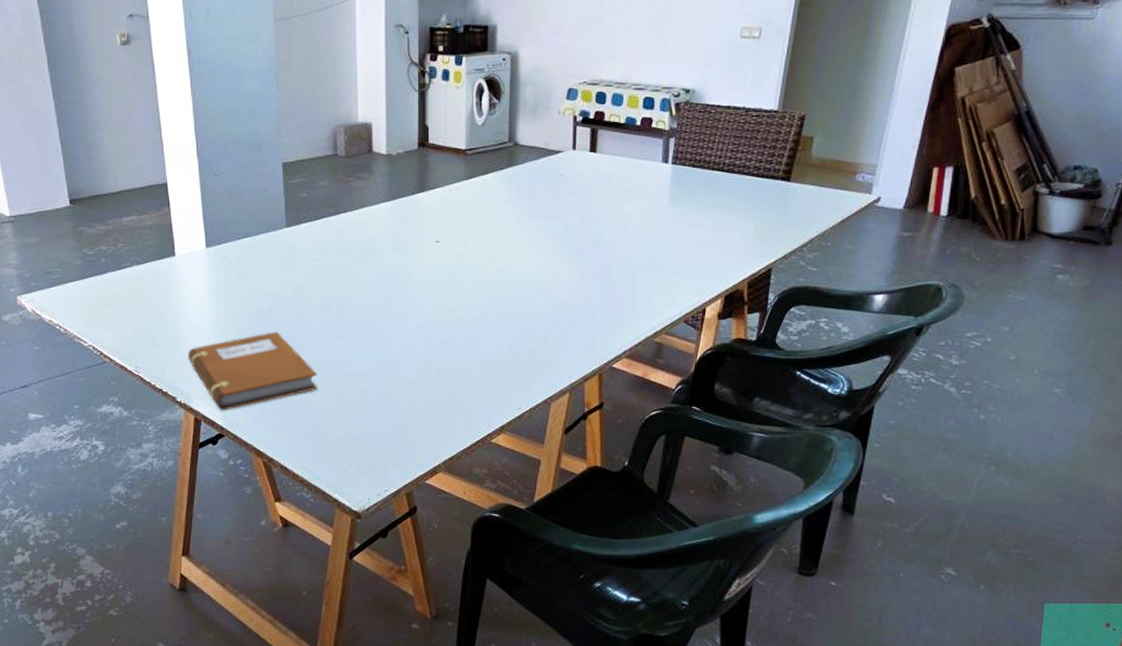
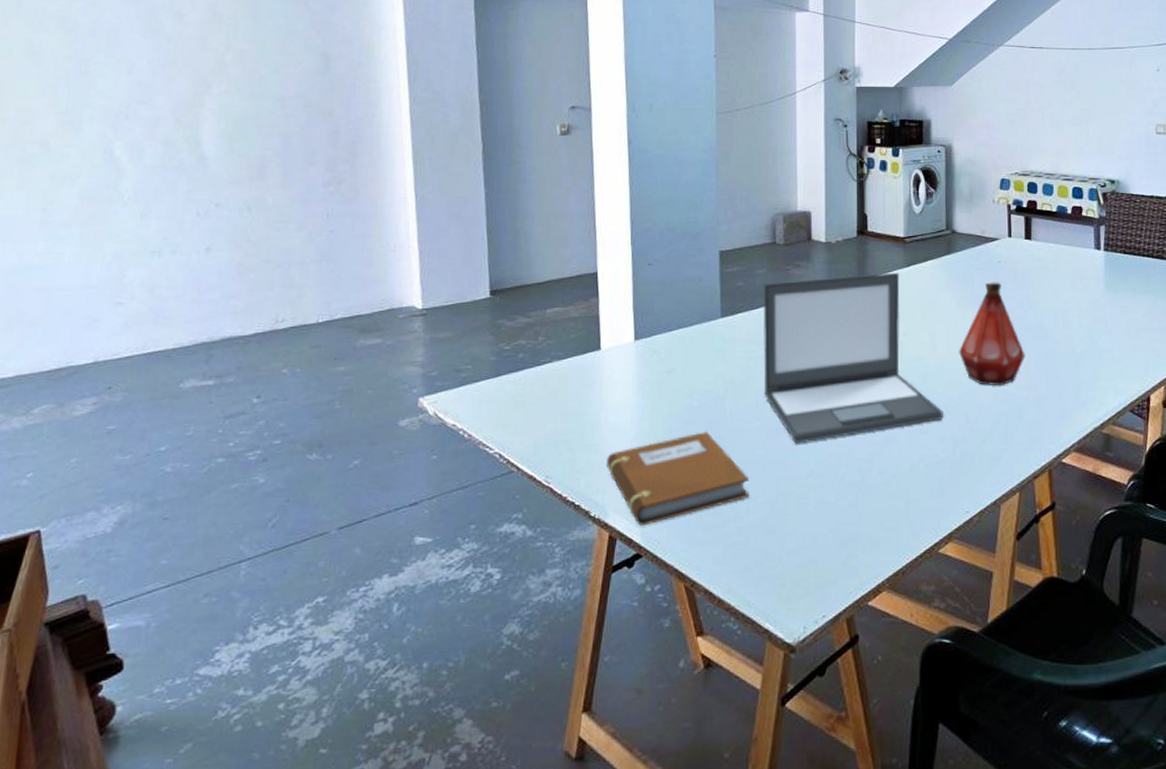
laptop: none [326,185,499,344] -> present [763,272,943,444]
bottle: none [517,195,583,296] -> present [959,282,1025,386]

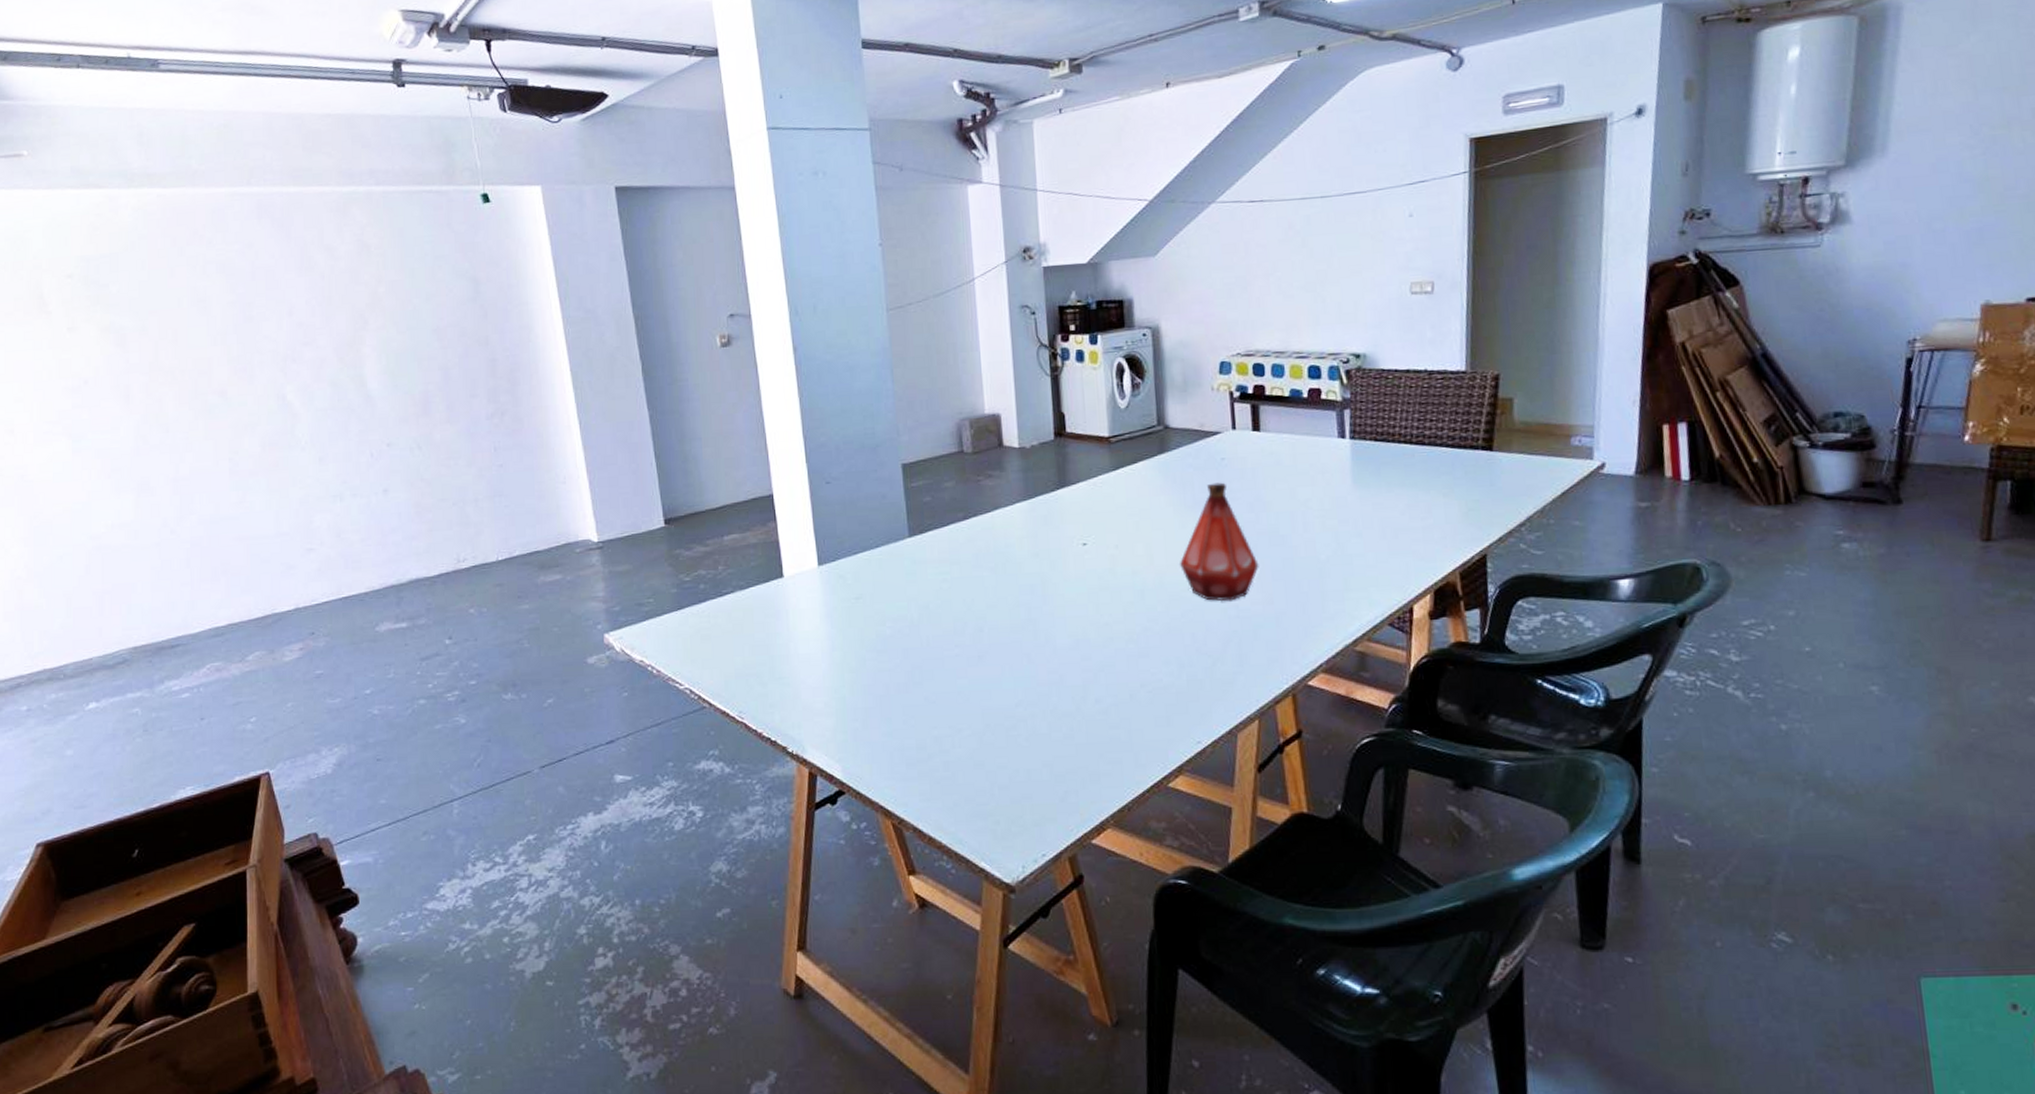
notebook: present [607,432,750,526] -> none [800,661,954,761]
laptop: present [763,272,943,444] -> none [952,477,1166,672]

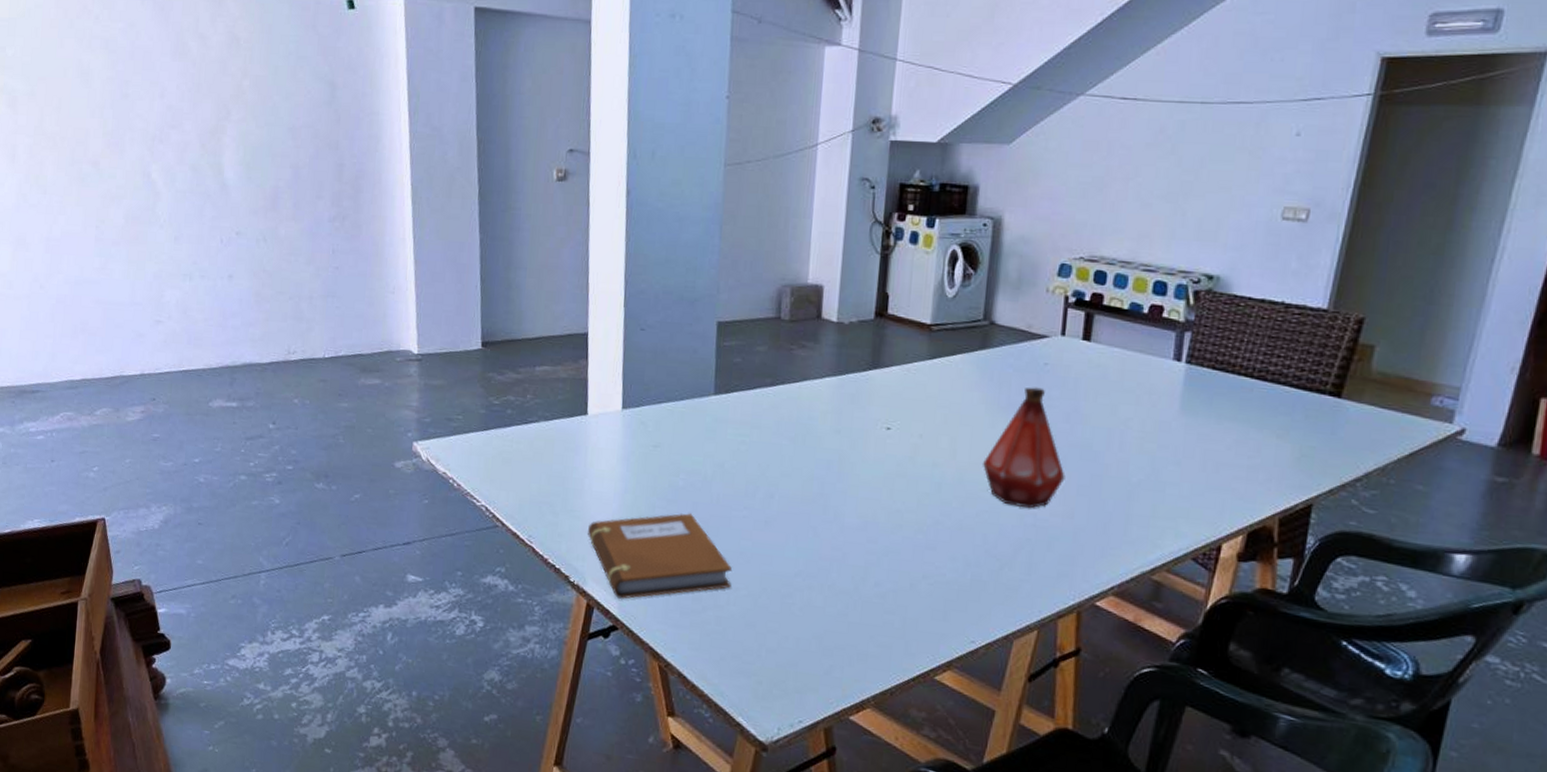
notebook: none [800,661,954,761] -> present [588,513,733,599]

